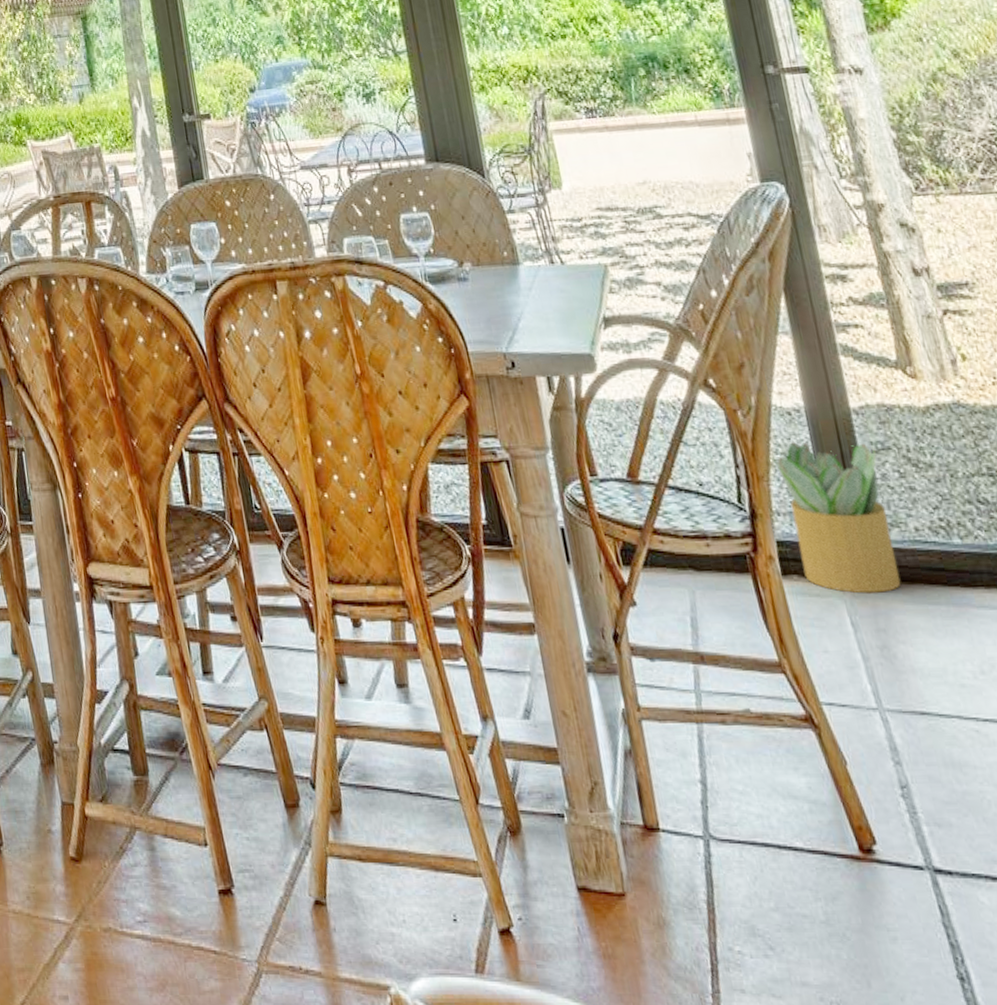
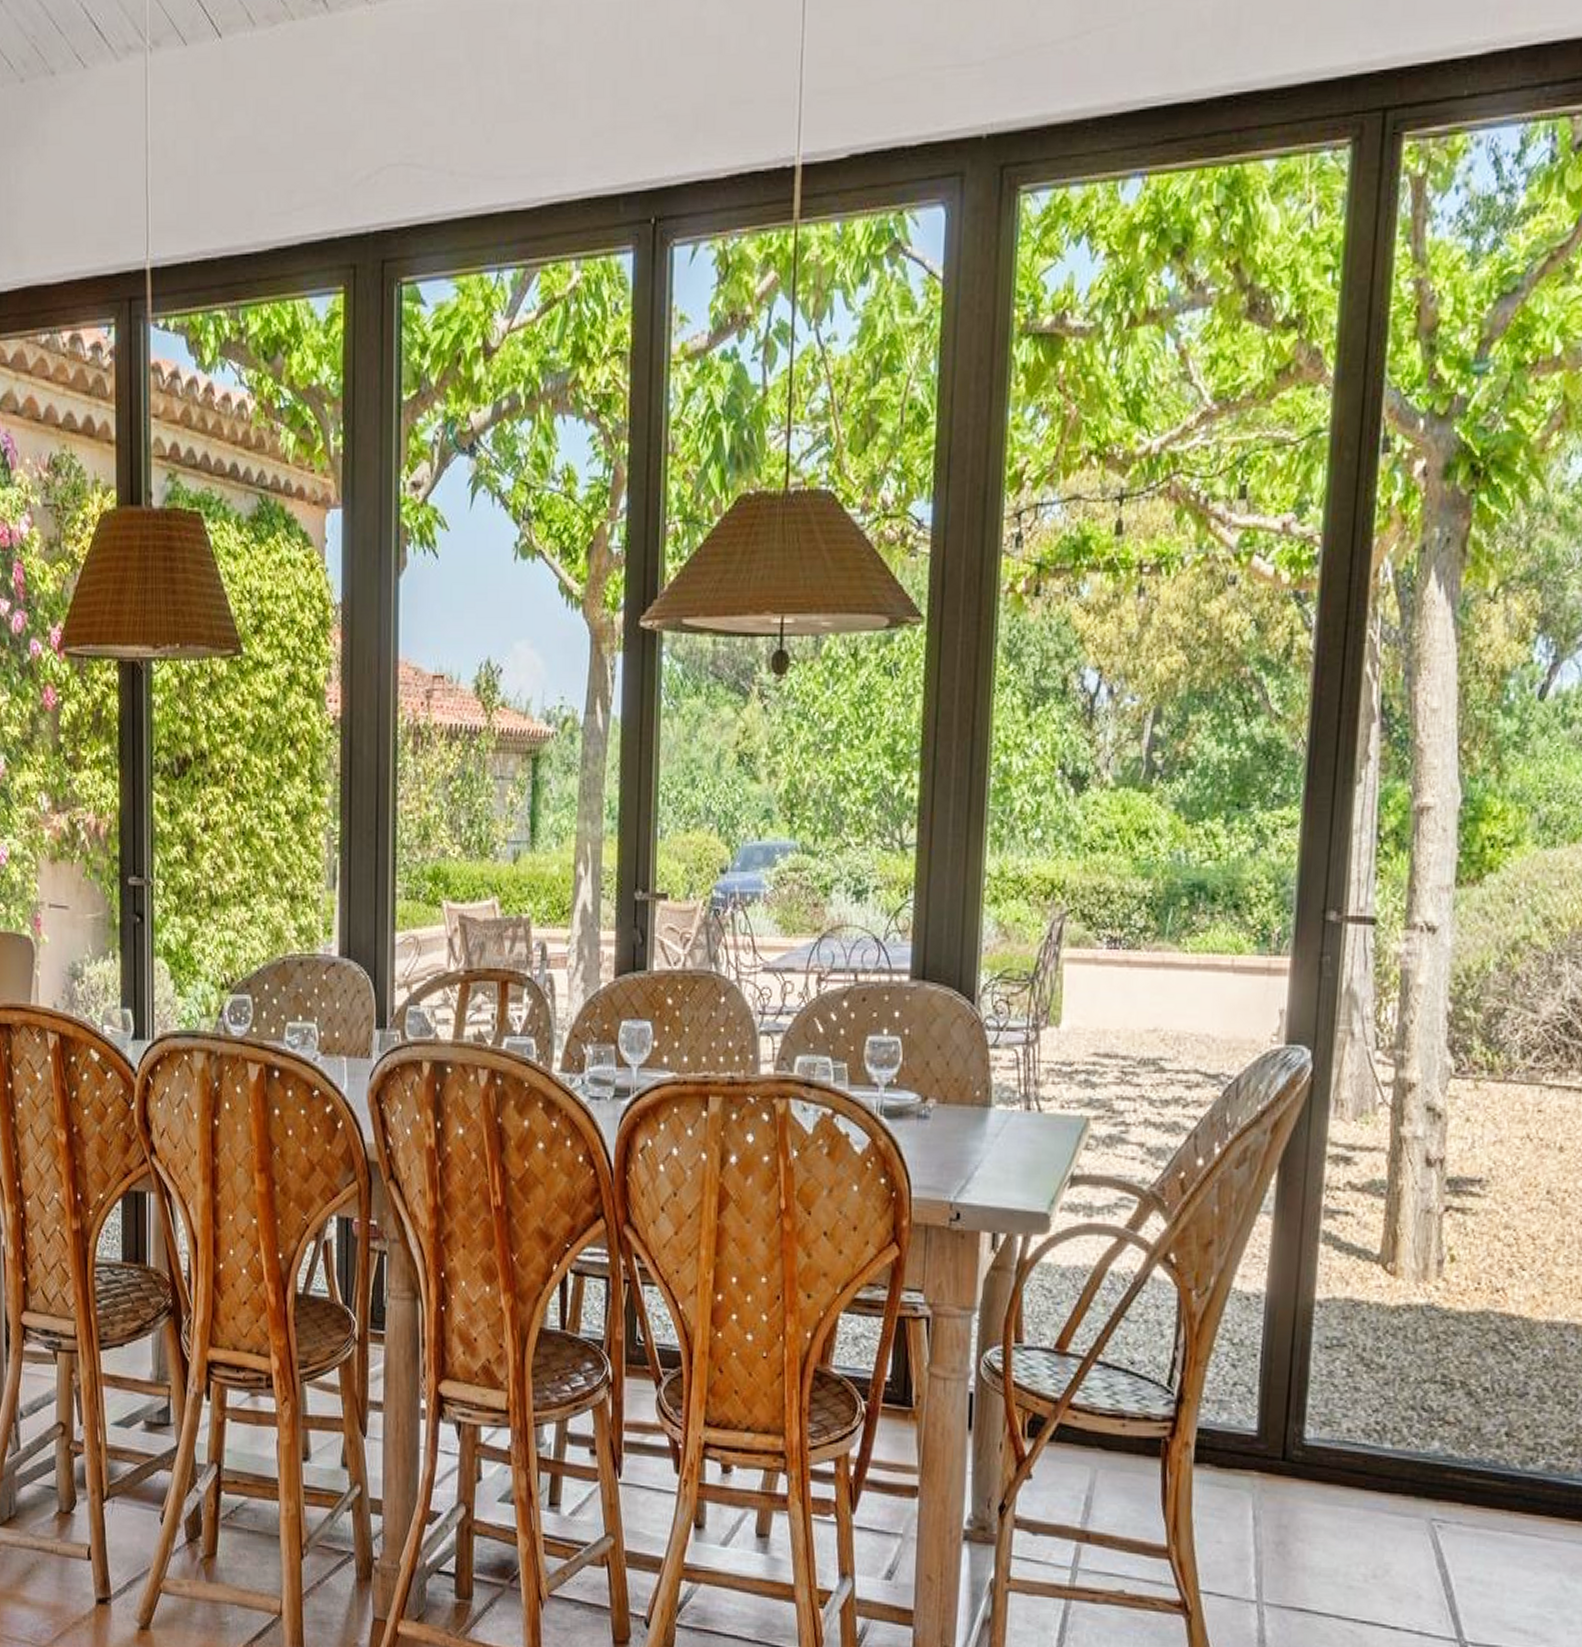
potted plant: present [770,441,901,594] -> none [1214,1327,1329,1490]

